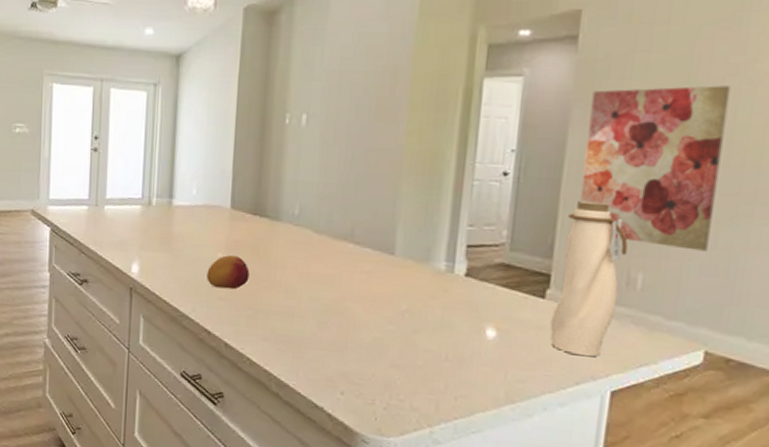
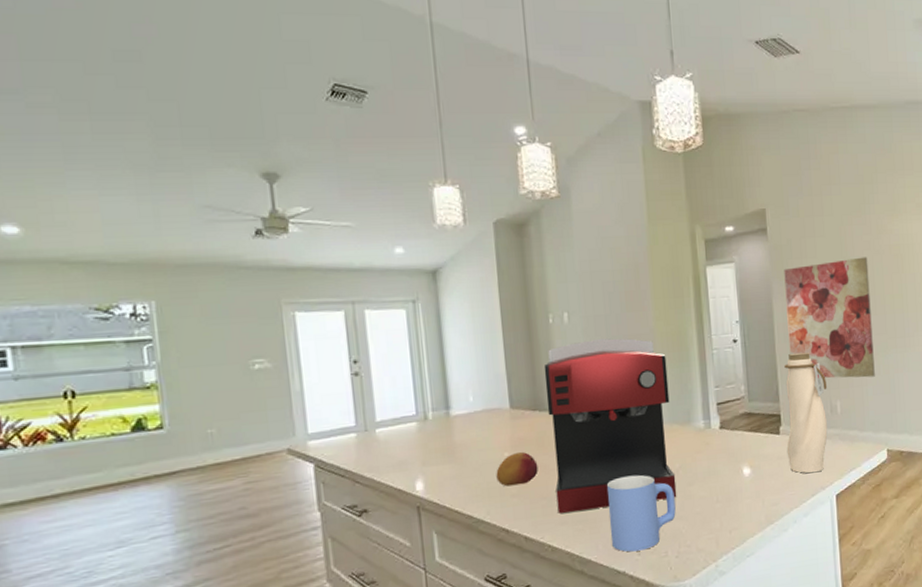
coffee maker: none [262,147,413,343] -> present [544,338,677,513]
mug: none [314,305,395,391] -> present [606,475,676,552]

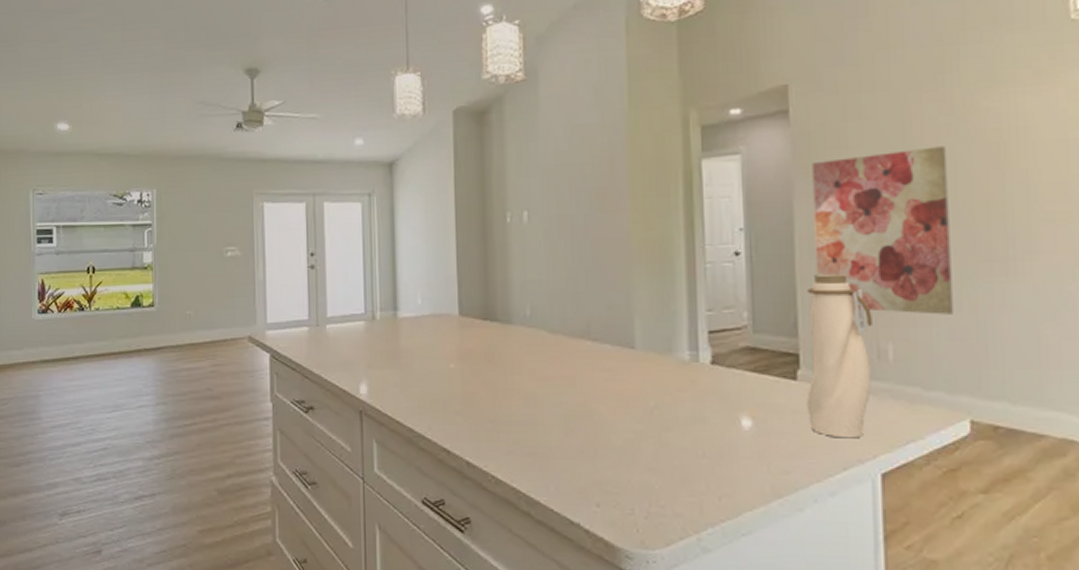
fruit: present [496,452,538,487] -> none [440,366,486,402]
coffee maker: present [544,338,677,513] -> none [498,242,650,443]
mug: present [606,475,676,552] -> none [562,408,647,502]

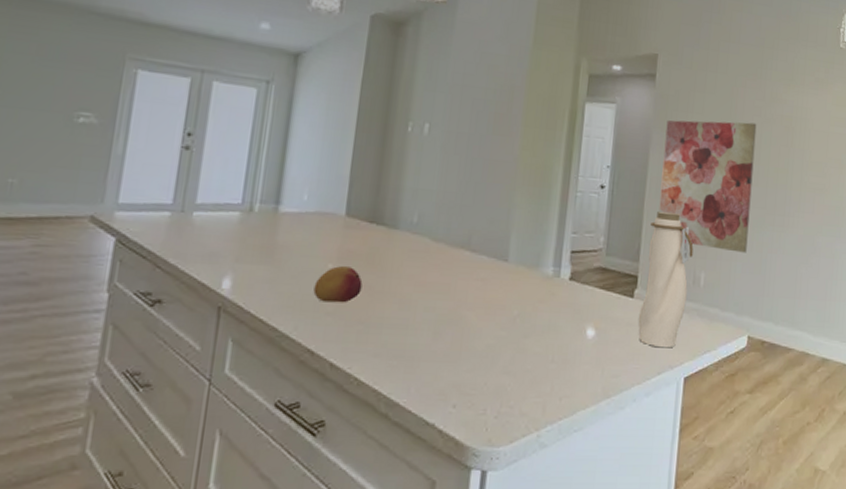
fruit: none [440,366,486,402] -> present [313,266,363,303]

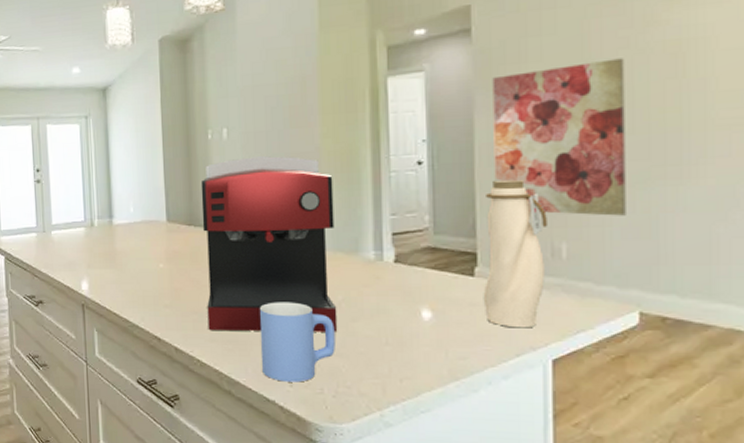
fruit: present [313,266,363,303] -> none [151,265,191,297]
coffee maker: none [373,157,526,349] -> present [200,155,338,332]
mug: none [426,314,507,403] -> present [259,302,335,382]

